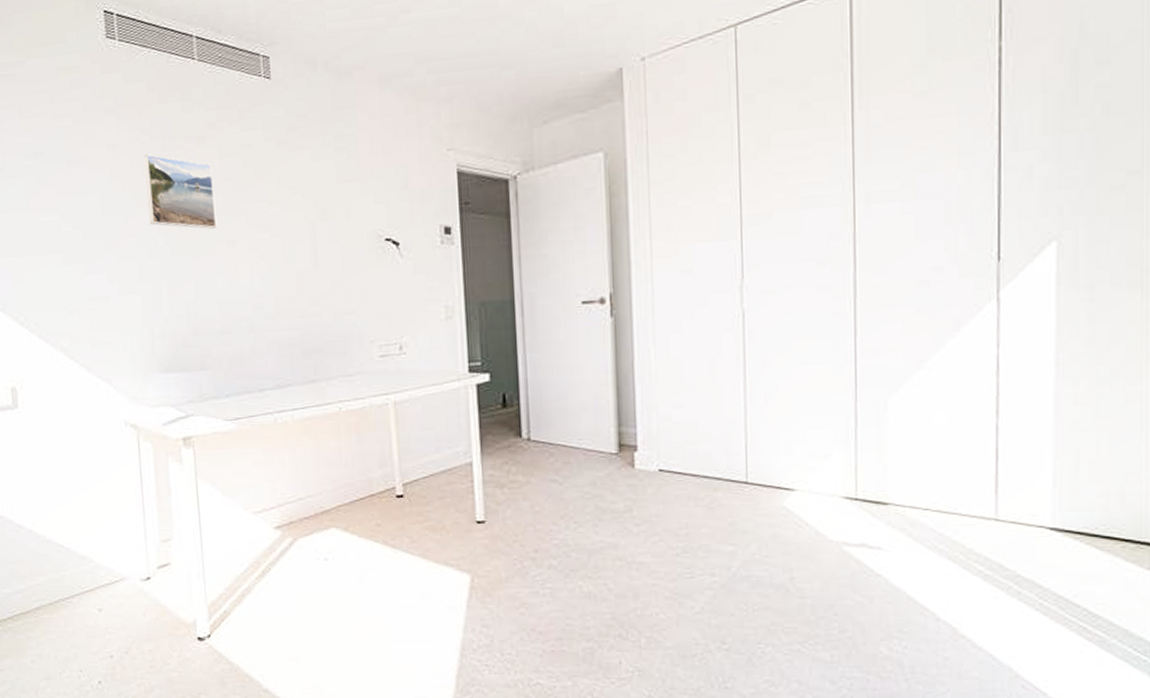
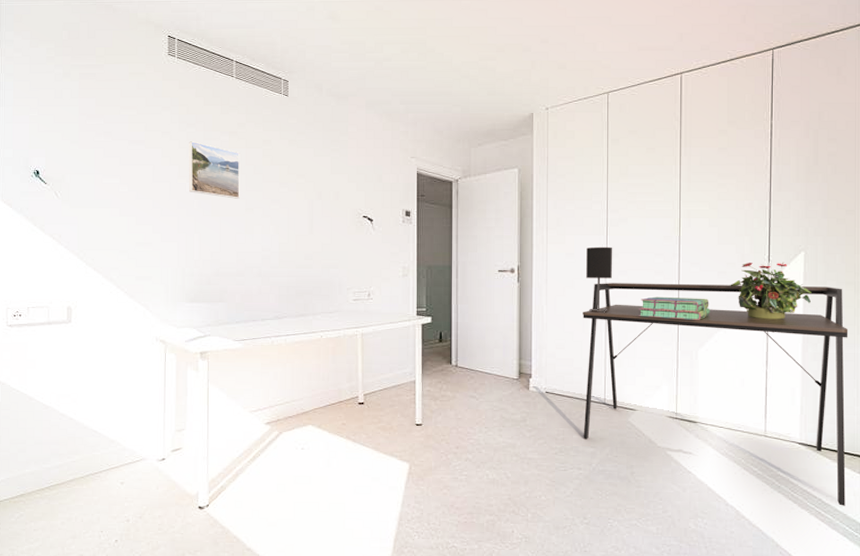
desk: none [709,292,1131,618] -> present [583,283,848,506]
table lamp: none [711,255,752,353] -> present [586,246,613,312]
stack of books: none [793,322,906,356] -> present [638,296,710,320]
potted plant: none [936,259,1070,349] -> present [730,262,812,320]

